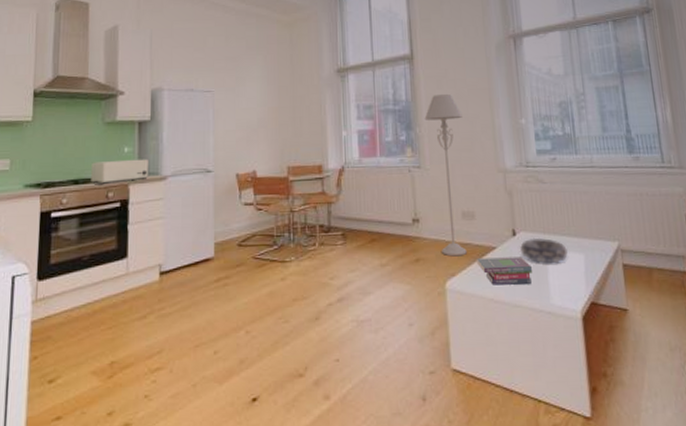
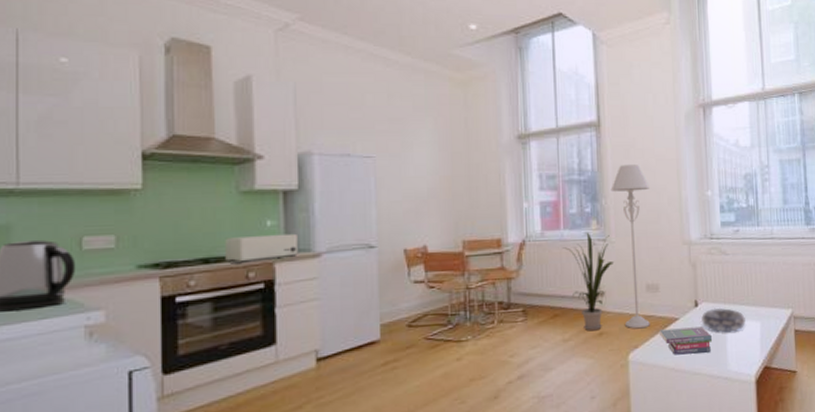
house plant: none [379,159,429,257] -> present [562,232,613,331]

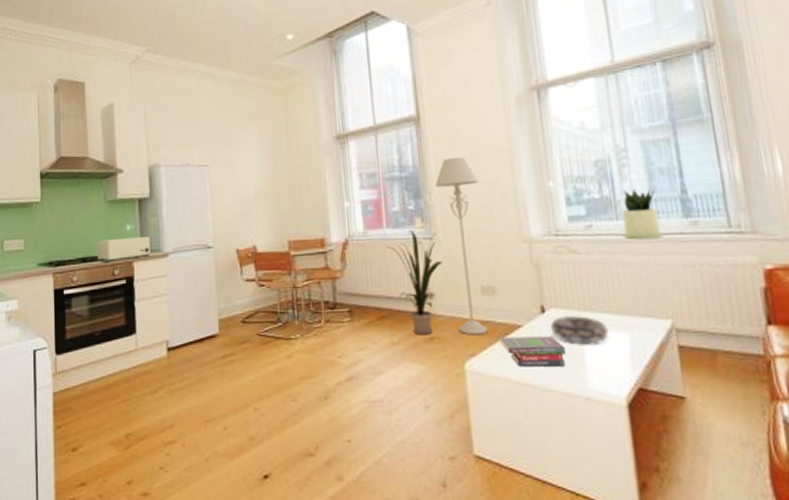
planter: none [761,200,791,244] -> present [621,189,664,240]

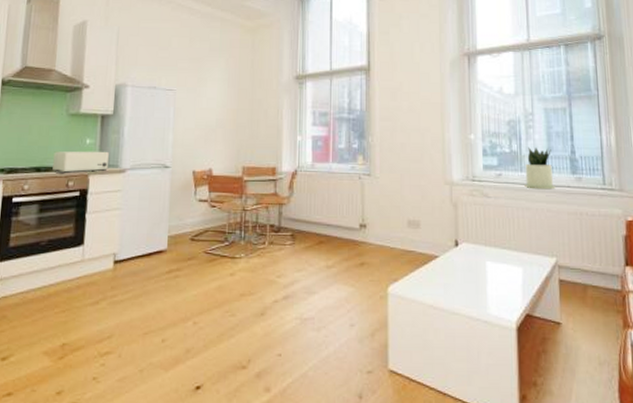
house plant: present [386,230,442,335] -> none [330,166,377,261]
floor lamp: present [434,157,488,335] -> none [377,106,414,263]
books: present [500,336,565,367] -> none [419,266,471,293]
decorative bowl: present [549,314,609,345] -> none [460,249,507,275]

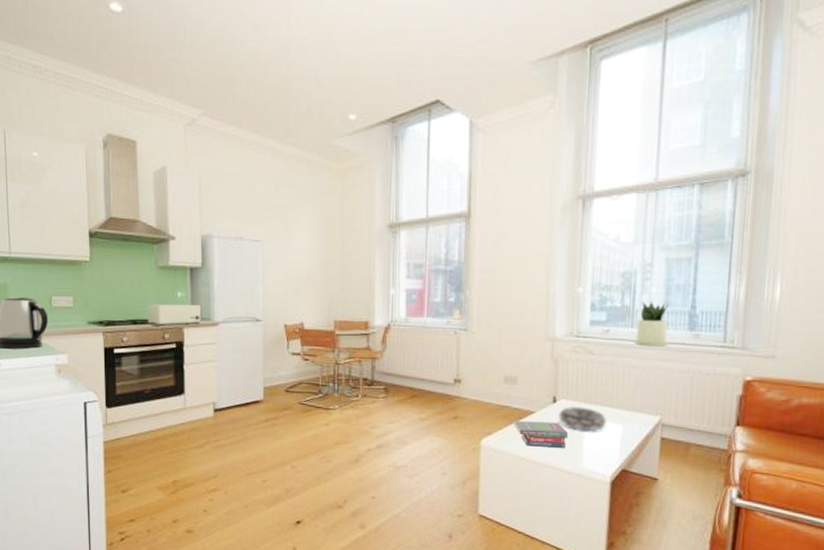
books: none [419,266,471,293] -> present [514,421,568,448]
decorative bowl: none [460,249,507,275] -> present [557,406,606,432]

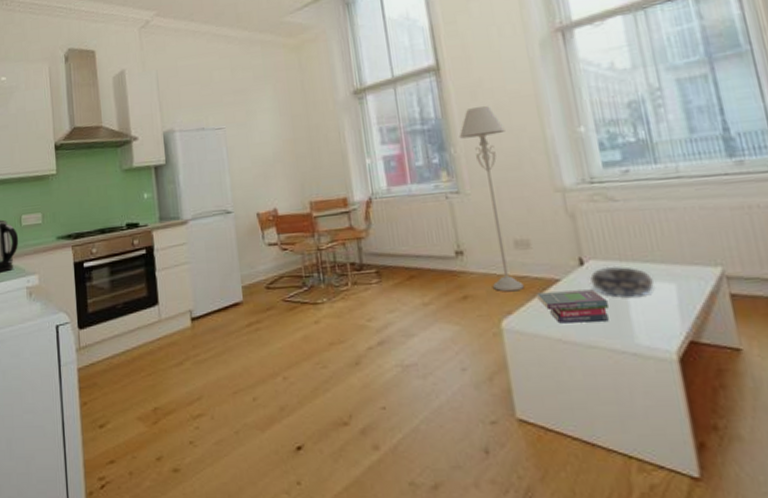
toaster: present [148,304,201,327] -> none [115,203,170,233]
floor lamp: none [476,257,516,417] -> present [459,106,524,292]
planter: present [634,302,669,347] -> none [659,129,708,184]

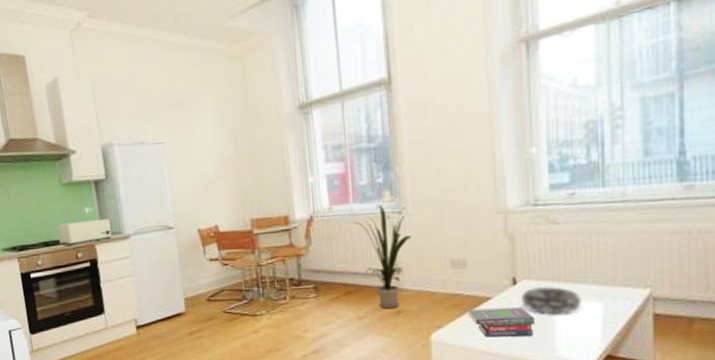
toaster: none [115,203,170,233] -> present [57,218,112,246]
house plant: none [412,185,471,294] -> present [353,204,411,309]
floor lamp: present [459,106,524,292] -> none [405,124,456,308]

